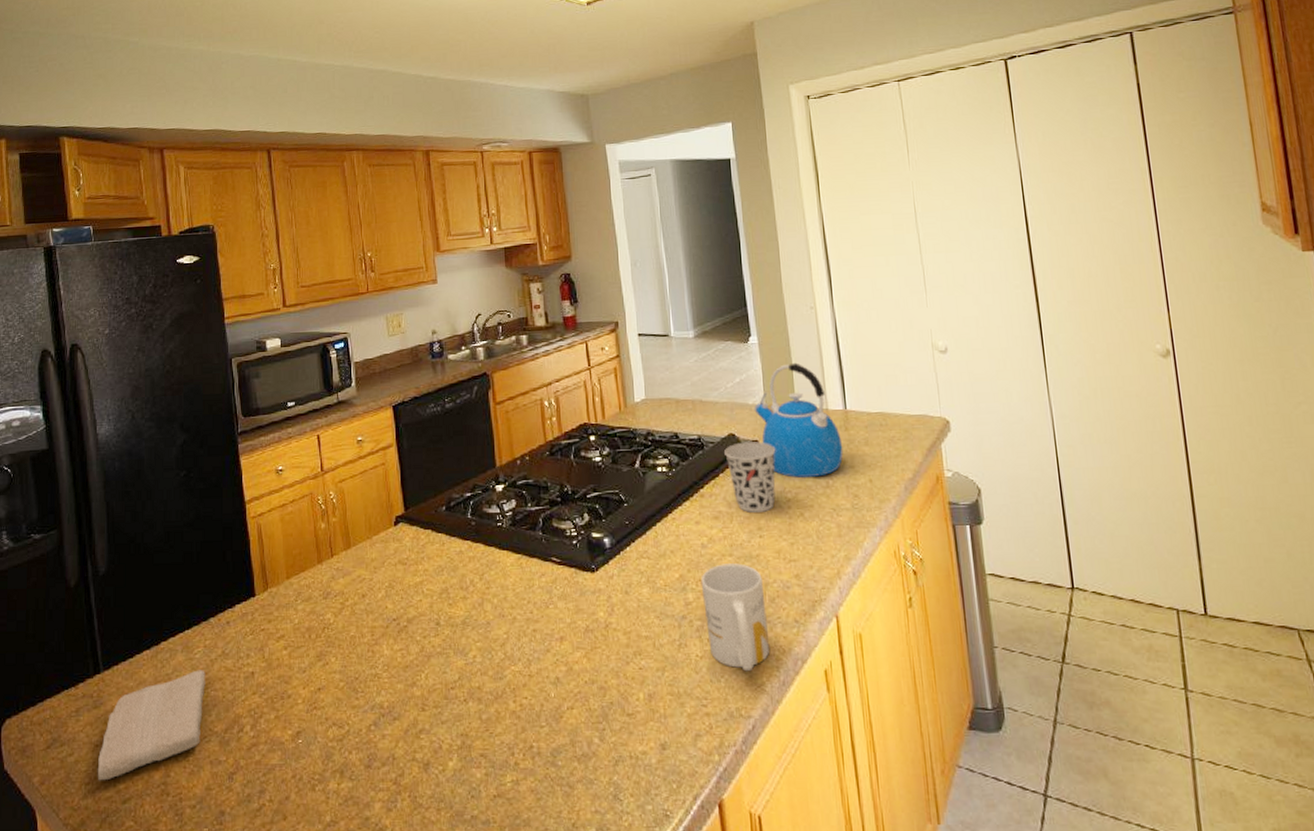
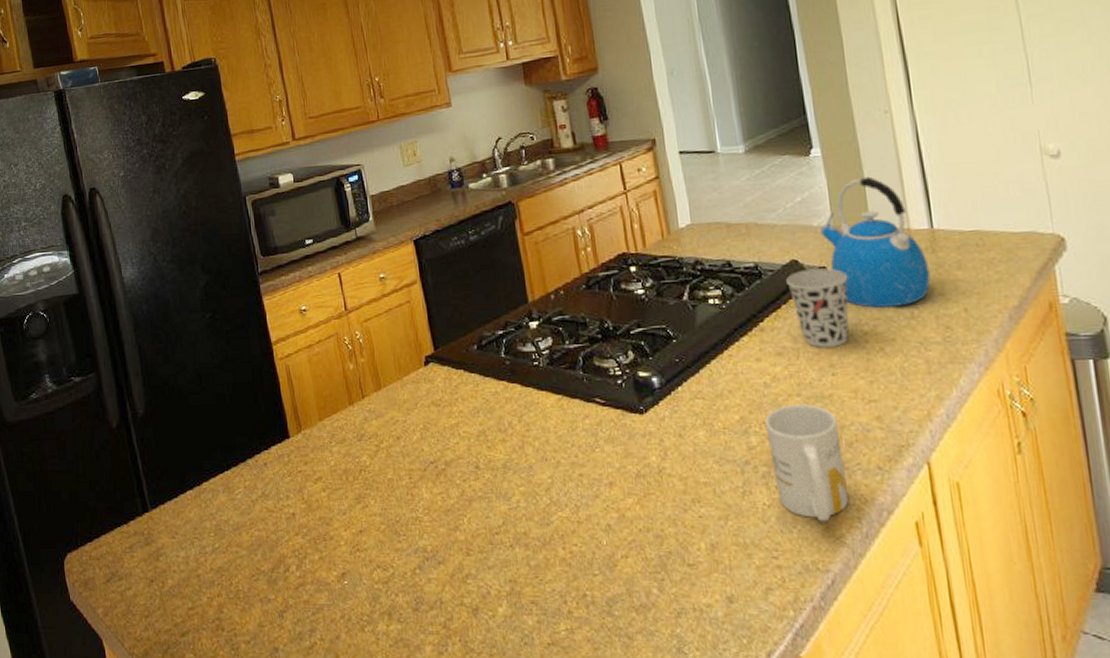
washcloth: present [97,670,205,781] -> none [154,510,249,614]

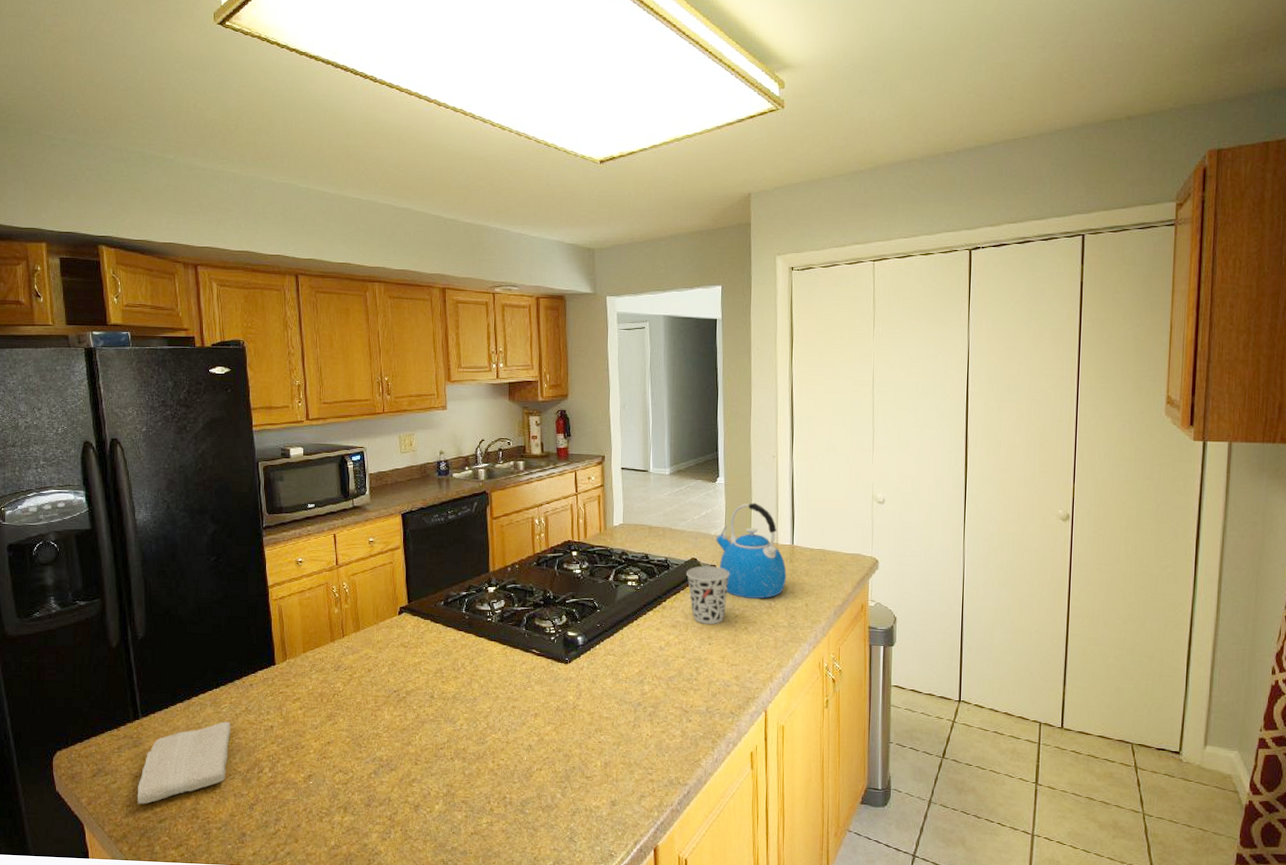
washcloth: none [154,510,249,614] -> present [137,721,231,805]
mug: present [764,404,850,522] -> none [656,664,708,750]

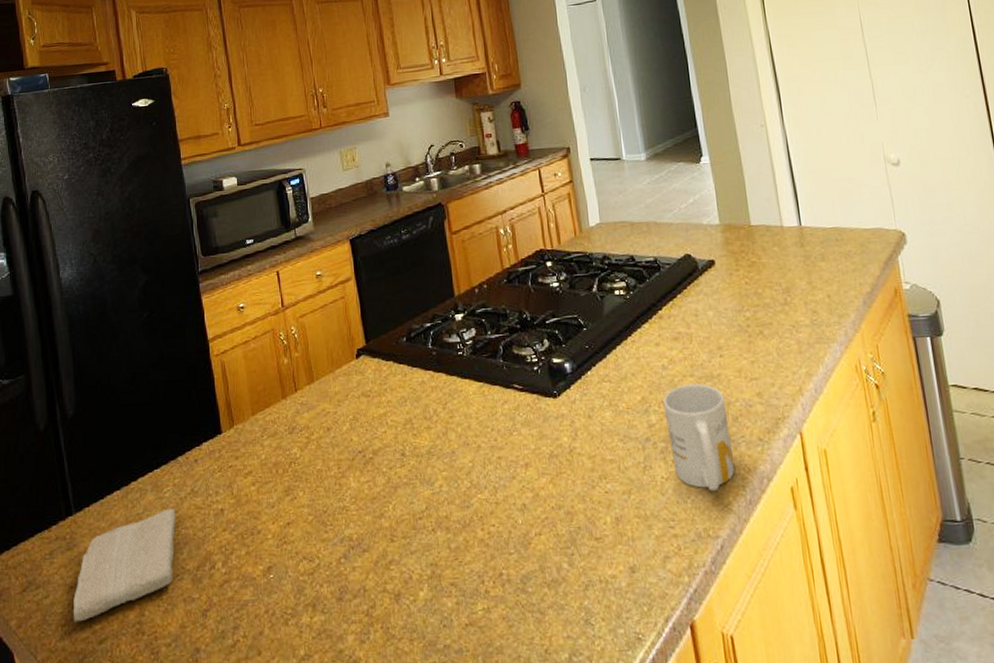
mug: none [656,664,708,750] -> present [663,383,736,492]
cup: present [686,566,730,624] -> none [681,261,734,332]
kettle: present [715,502,787,599] -> none [709,181,800,296]

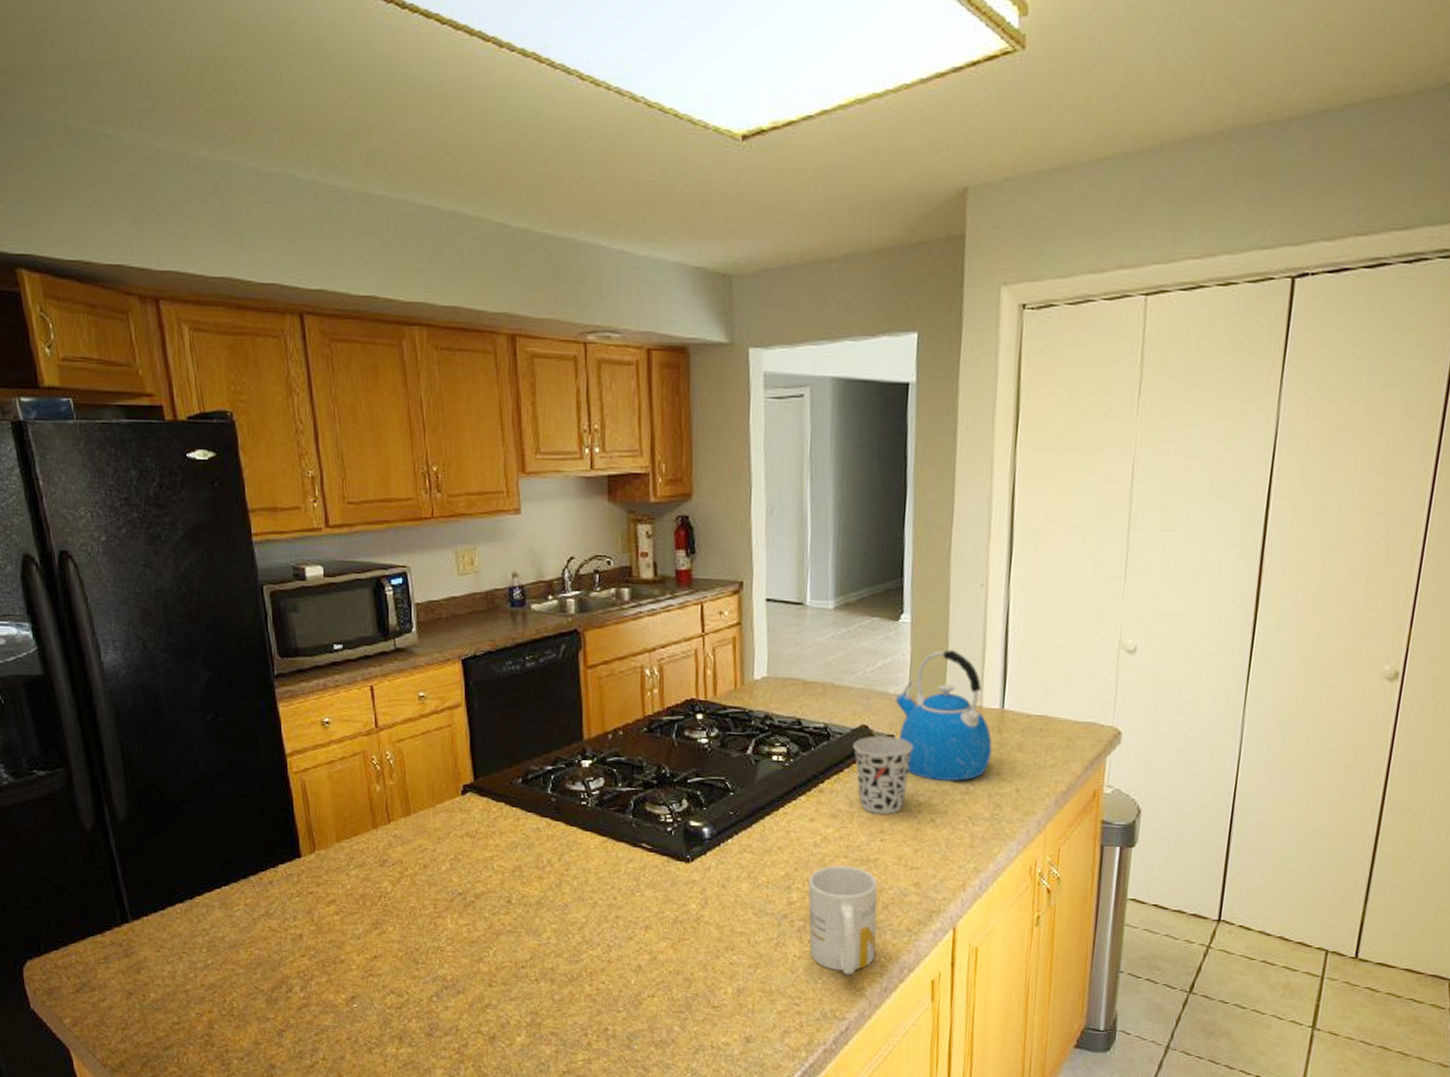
washcloth: present [72,508,176,622] -> none [133,927,248,1028]
cup: none [681,261,734,332] -> present [853,736,914,814]
kettle: none [709,181,800,296] -> present [894,649,993,781]

